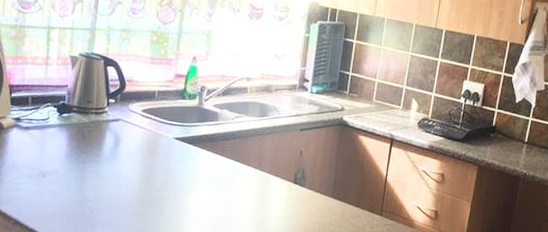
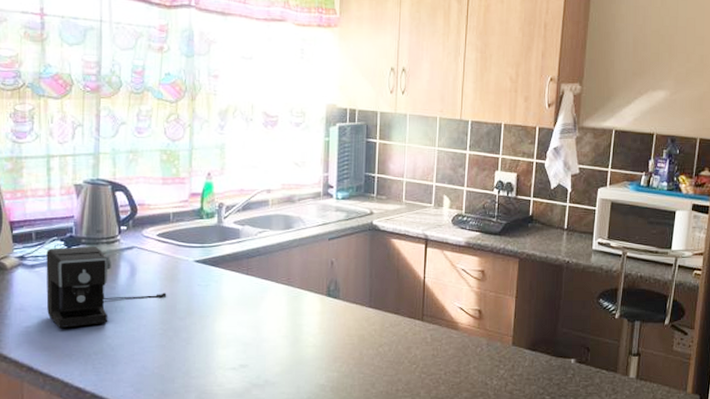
coffee maker: none [36,113,146,188] -> present [46,246,167,329]

